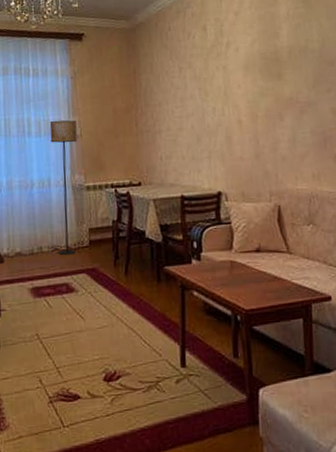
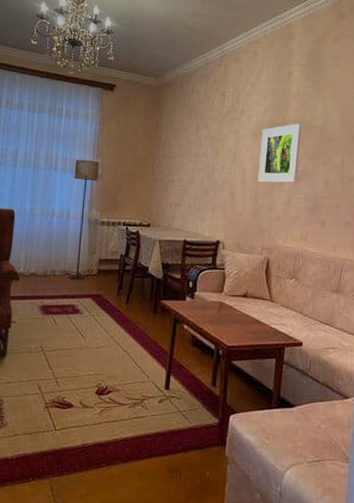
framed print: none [253,49,300,121] -> present [258,123,302,183]

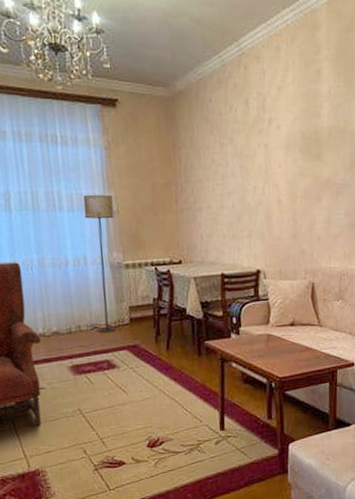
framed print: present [258,123,302,183] -> none [293,129,337,201]

